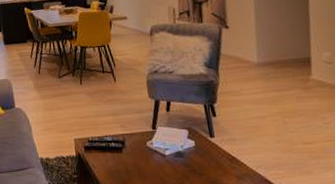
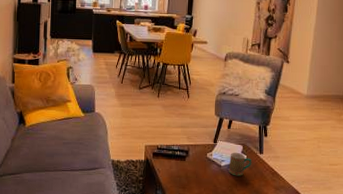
mug: none [174,138,202,166] -> present [228,152,252,176]

